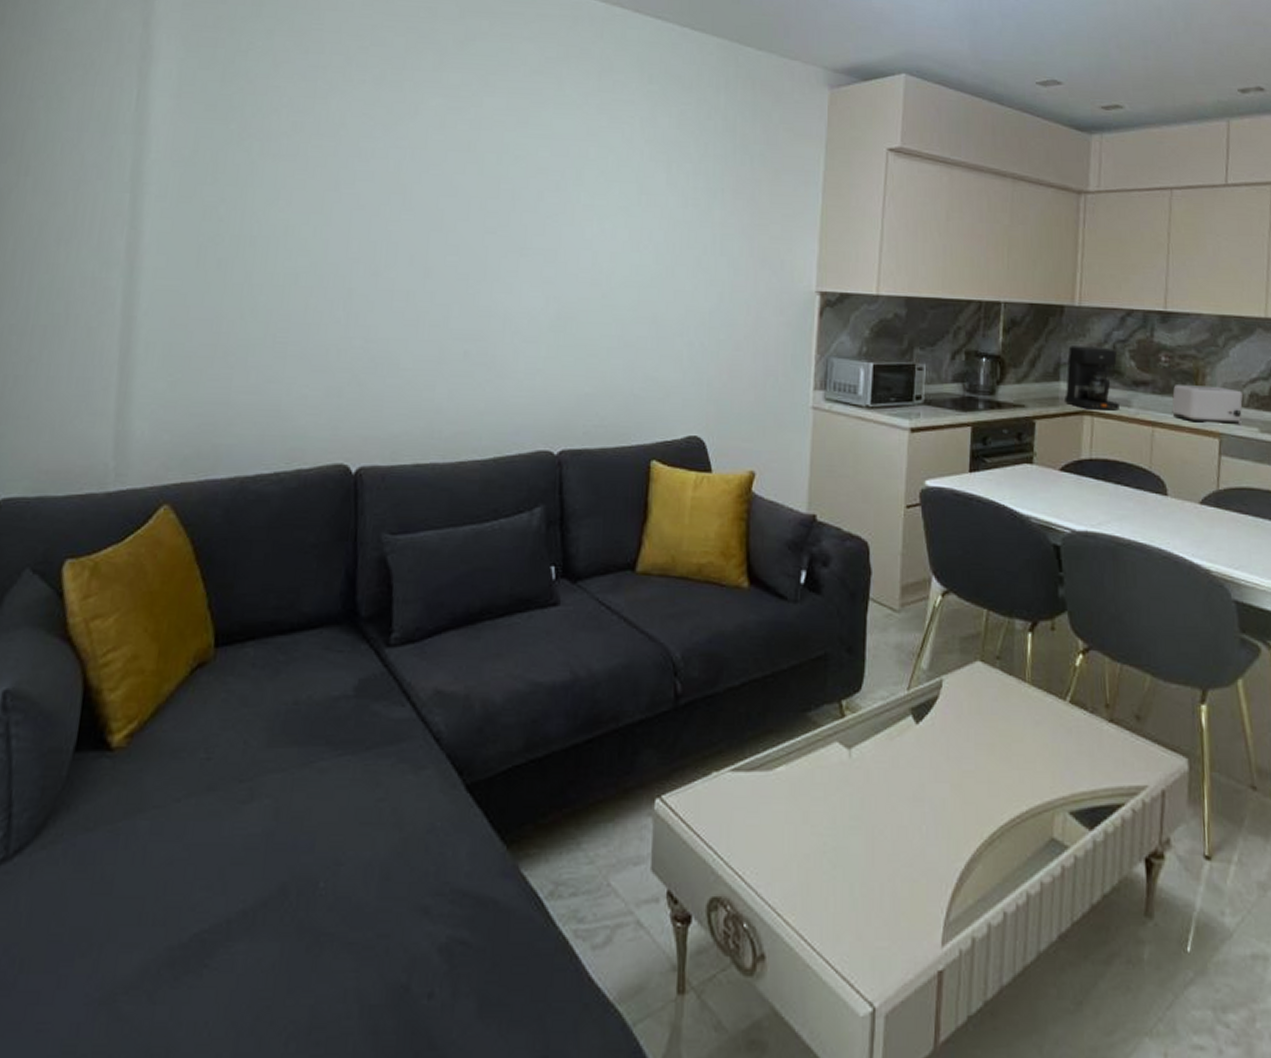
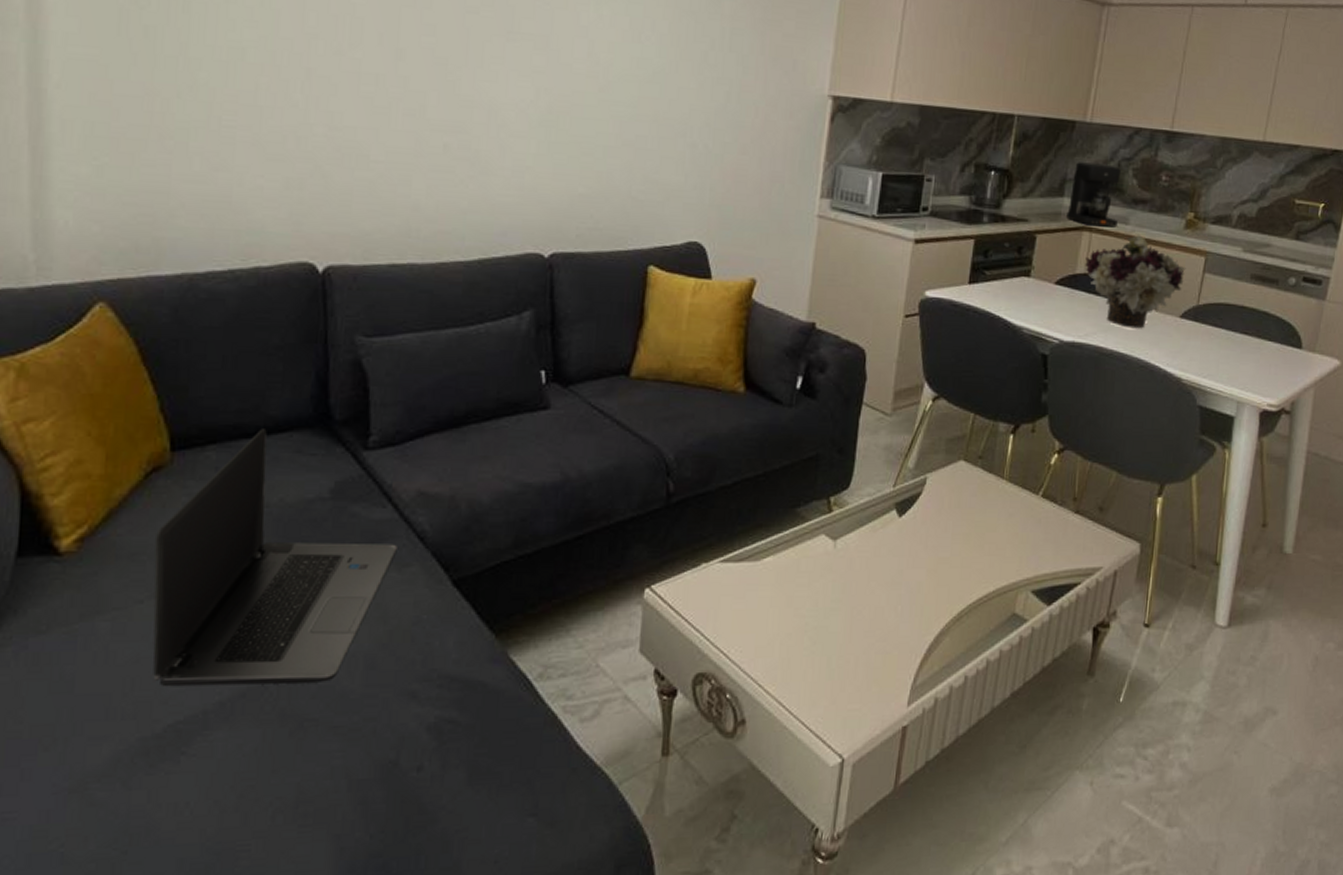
laptop computer: none [183,625,414,893] -> present [153,429,397,687]
flower arrangement: none [1090,417,1200,517] -> present [1085,235,1186,329]
toaster: present [1172,385,1243,424] -> none [1165,204,1232,243]

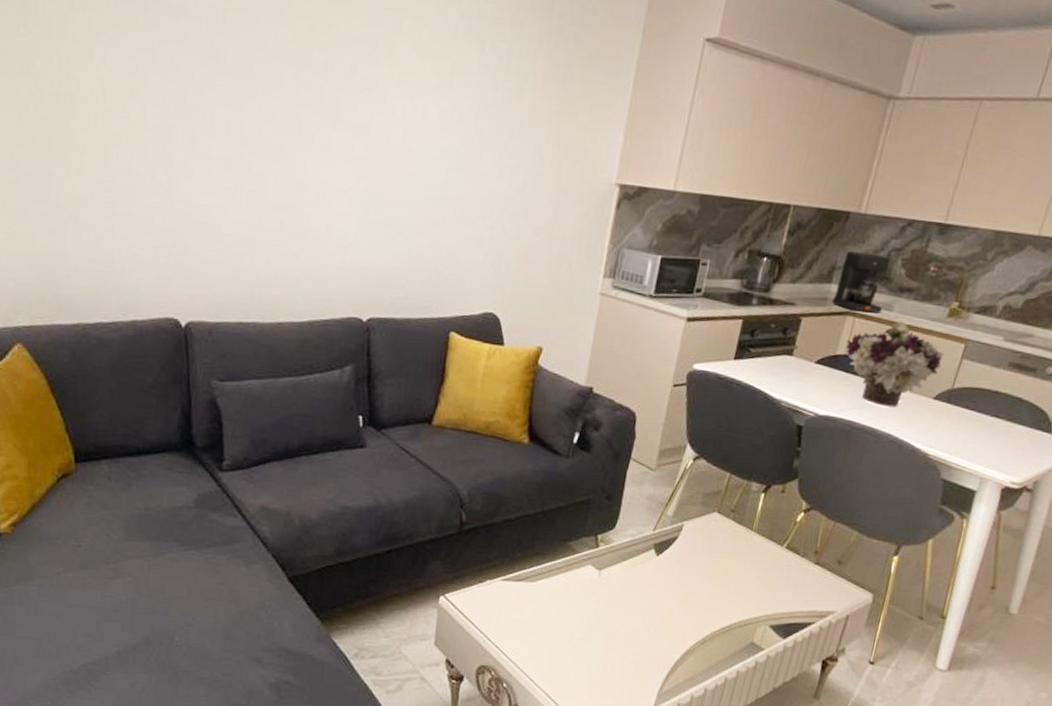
laptop computer: present [153,429,397,687] -> none [66,450,246,645]

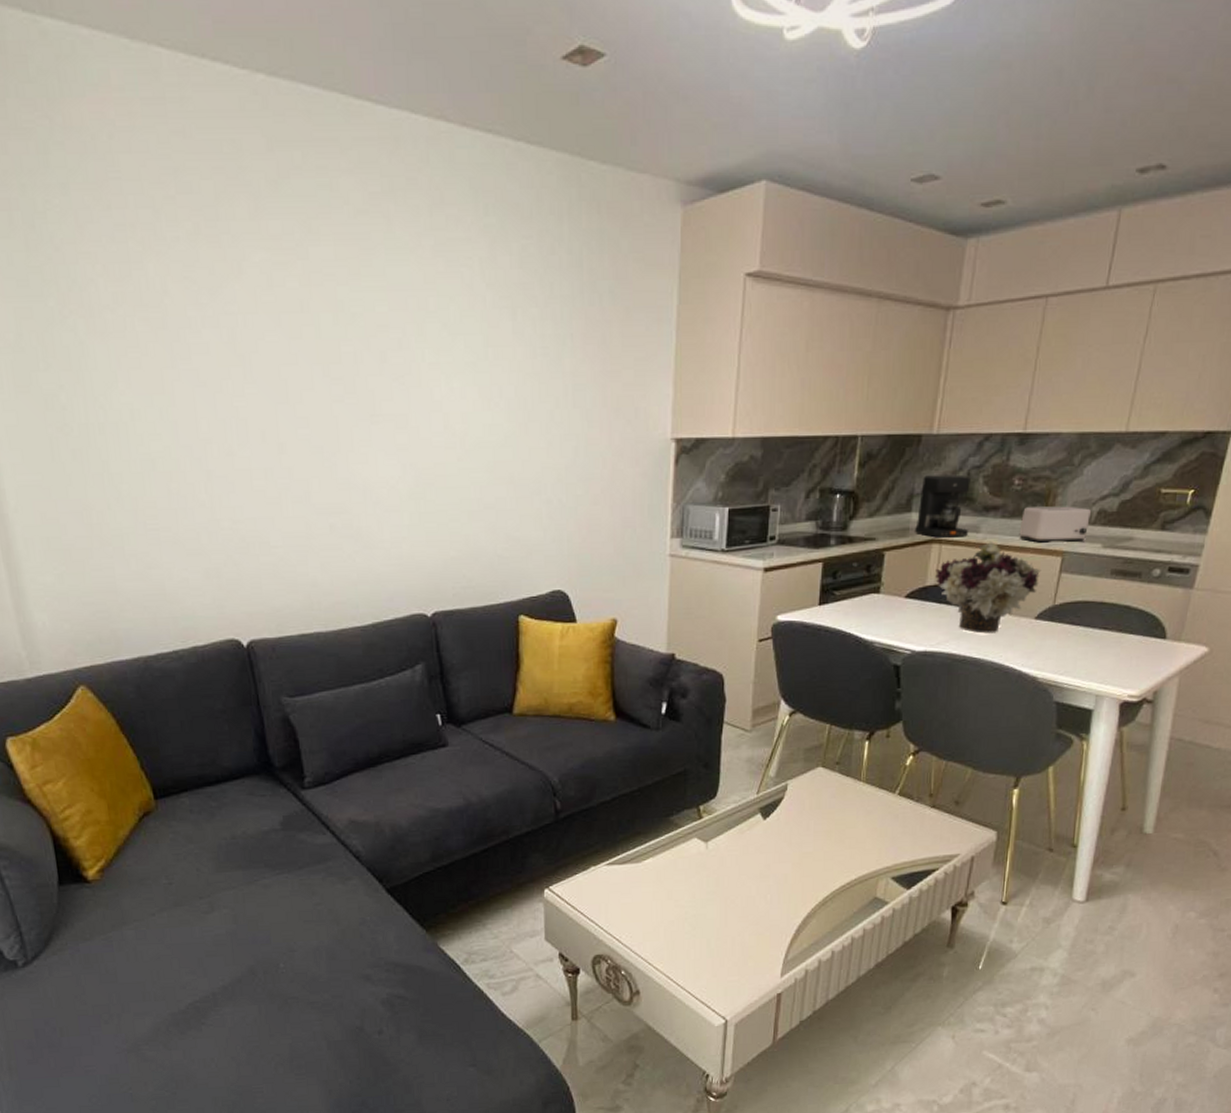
toaster: none [928,293,997,332] -> present [1019,506,1091,543]

